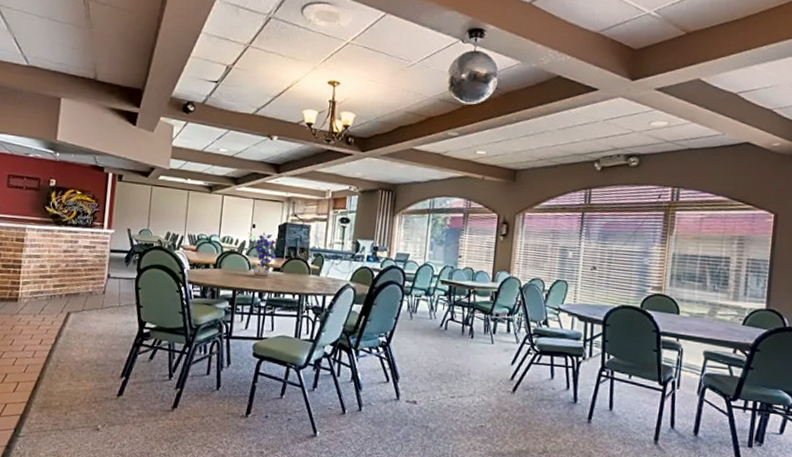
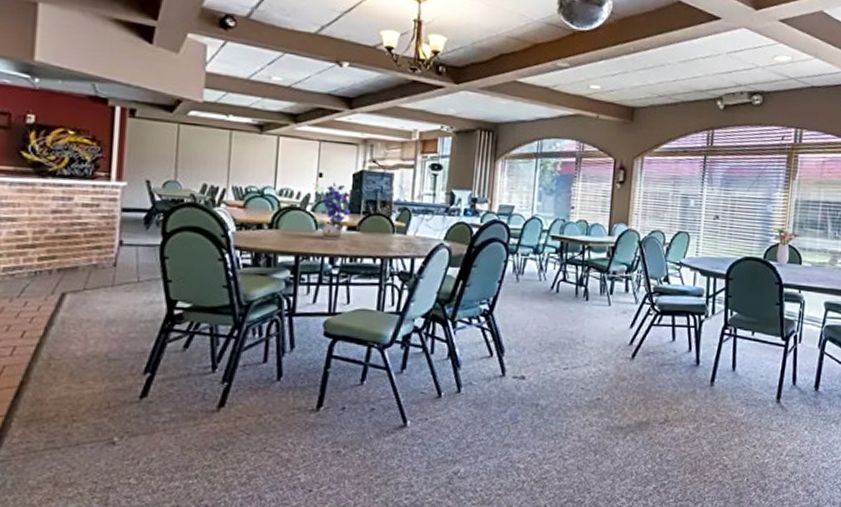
flower arrangement: none [649,279,686,315] -> present [772,227,808,266]

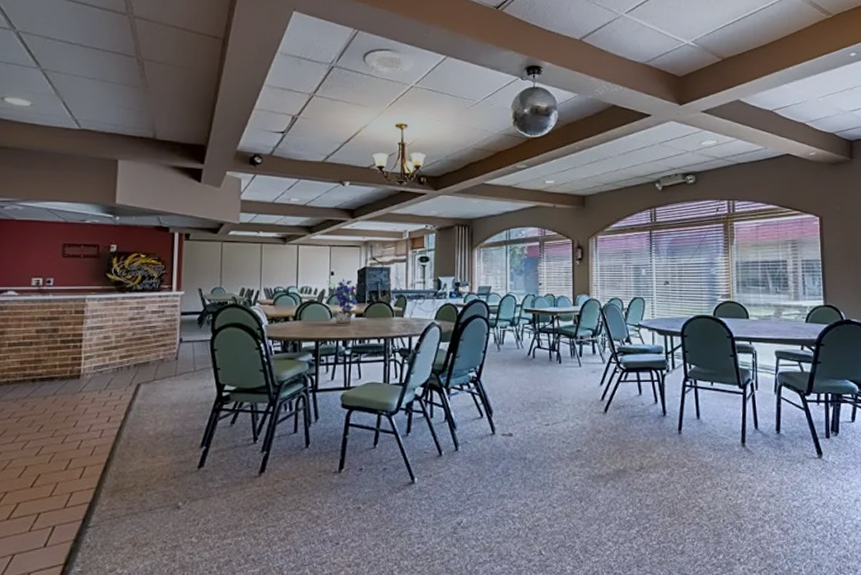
flower arrangement: present [772,227,808,266] -> none [718,288,752,321]

